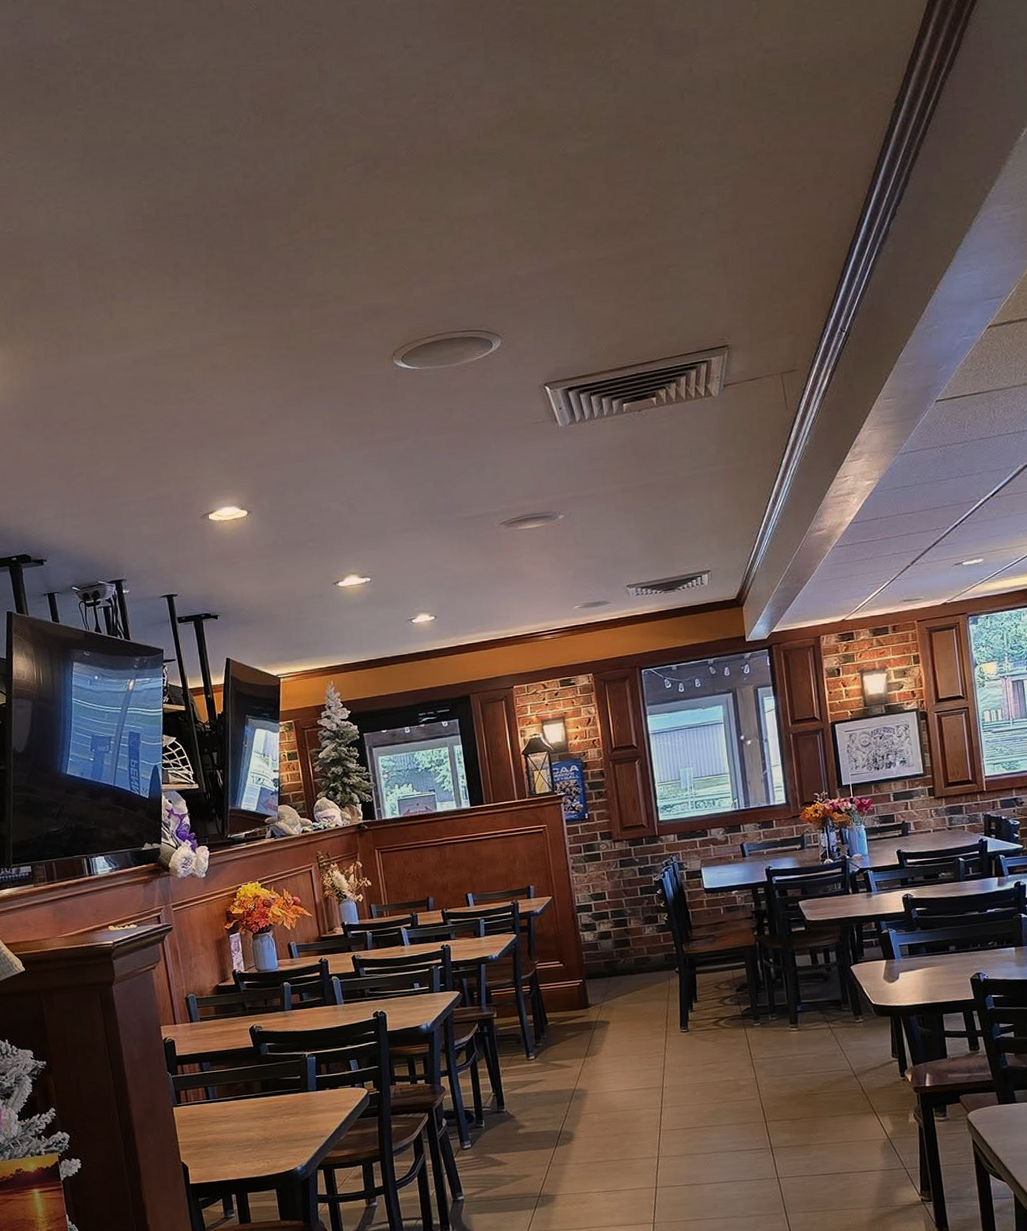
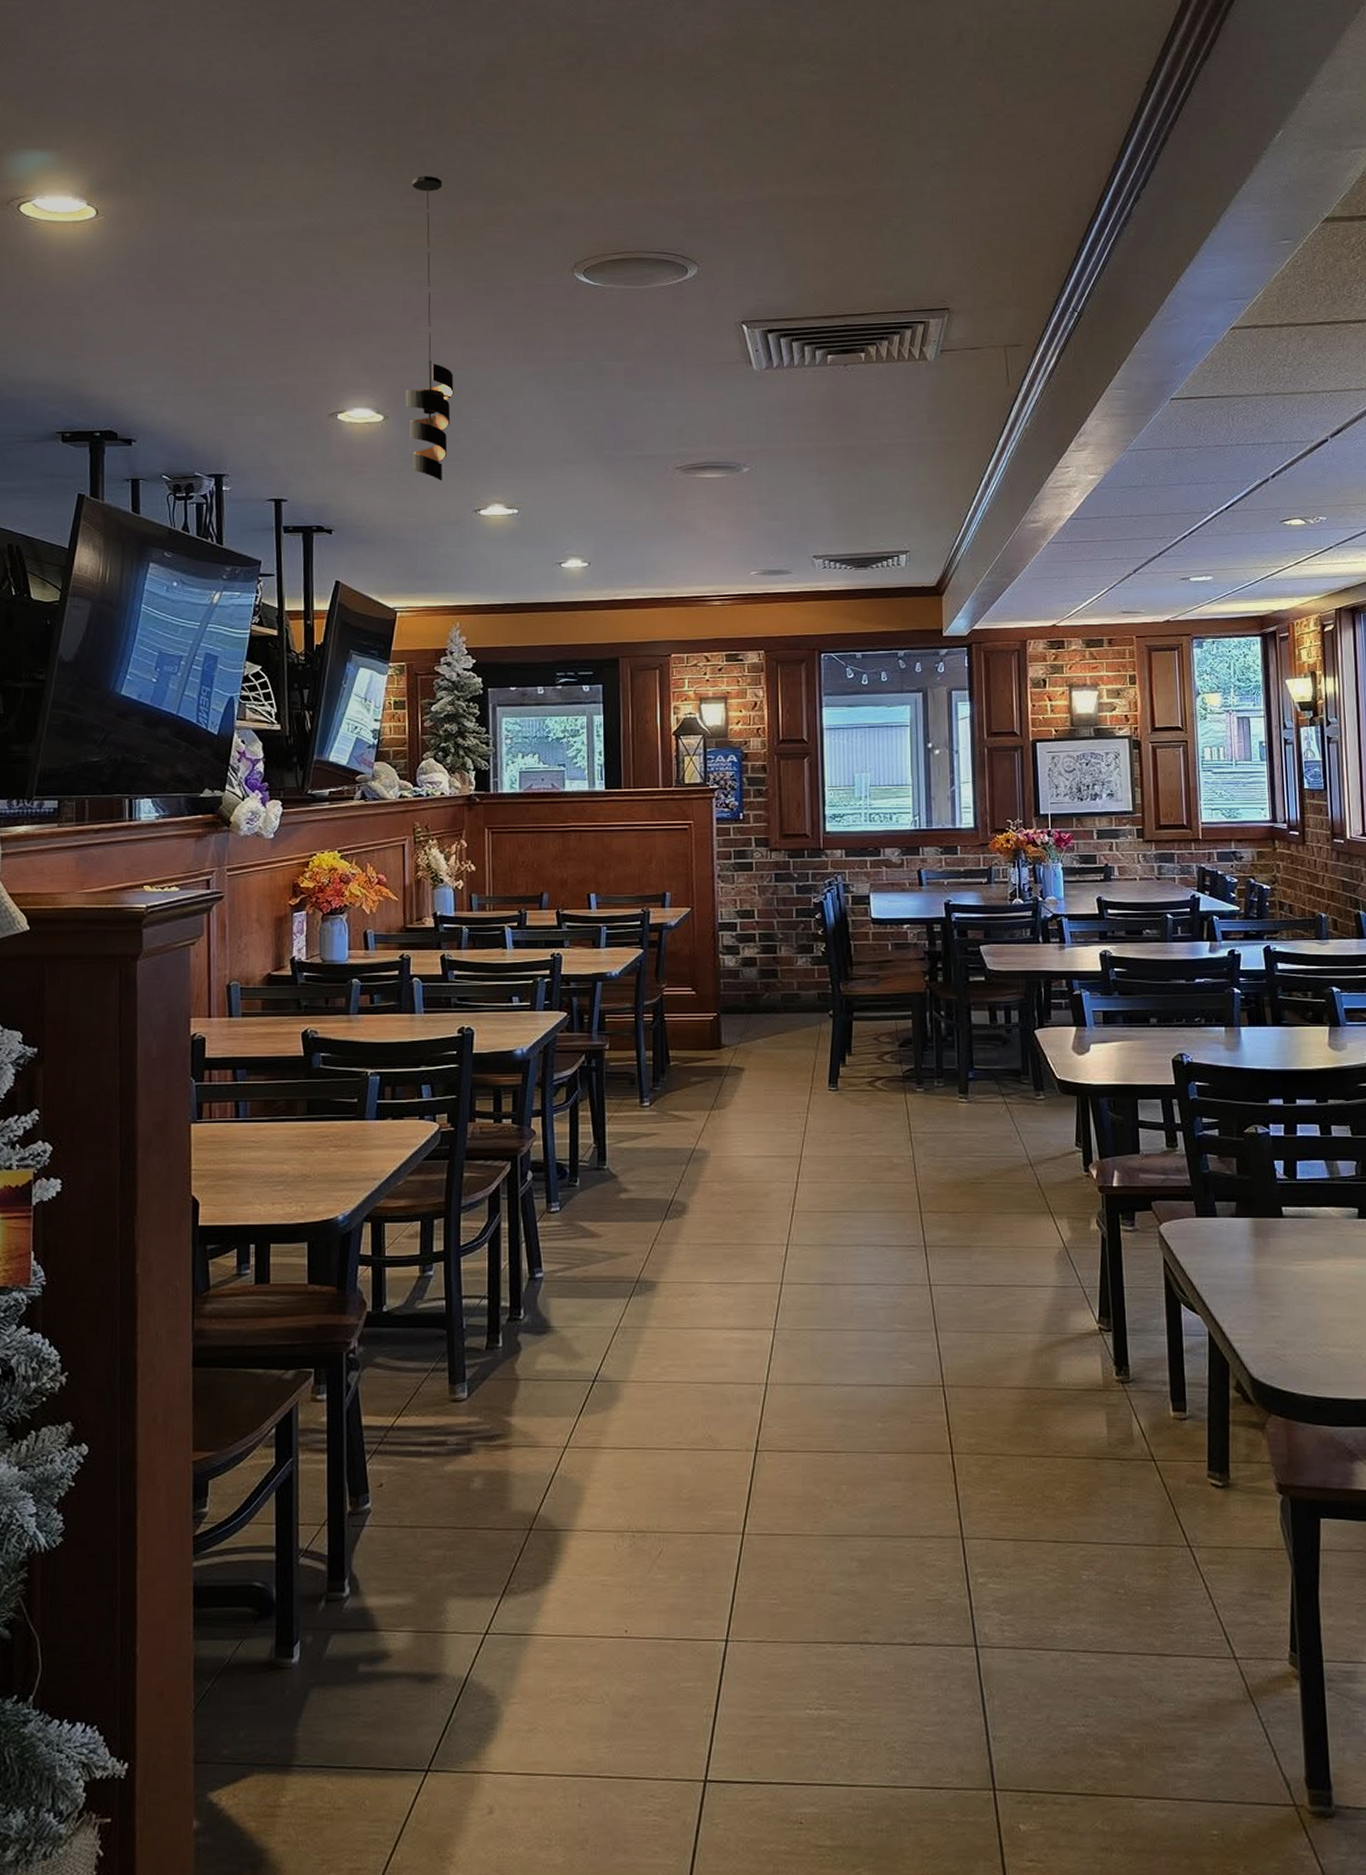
pendant light: none [244,290,304,561] -> present [405,176,454,480]

